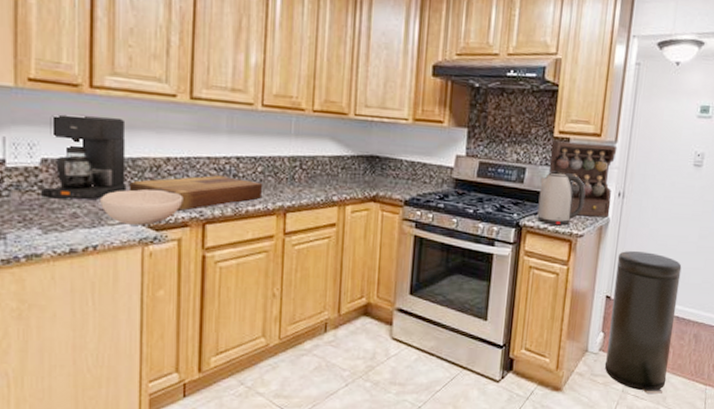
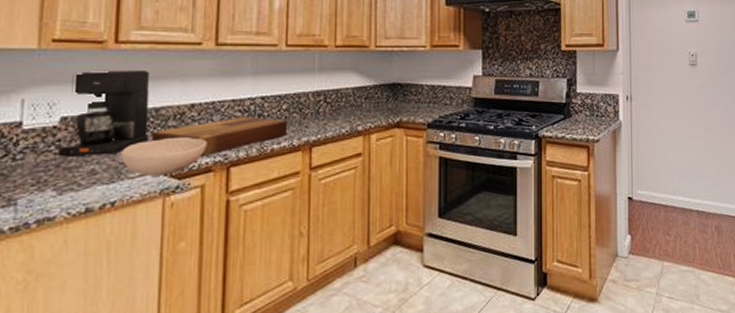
kettle: present [537,171,586,226] -> none [554,82,597,134]
spice rack: present [548,141,618,218] -> none [560,53,621,122]
pedal bin: present [604,251,682,394] -> none [633,150,697,294]

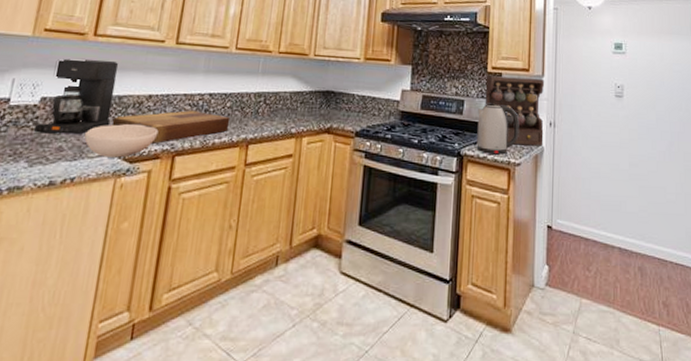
kettle: none [554,82,597,134] -> present [476,103,520,155]
spice rack: none [560,53,621,122] -> present [485,75,545,146]

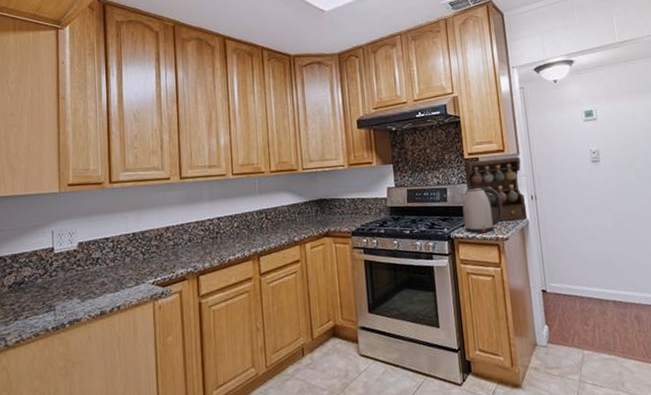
coffee maker: present [33,58,119,135] -> none [78,202,139,273]
bowl: present [84,123,159,158] -> none [121,253,181,285]
cutting board: present [111,110,230,144] -> none [140,234,240,268]

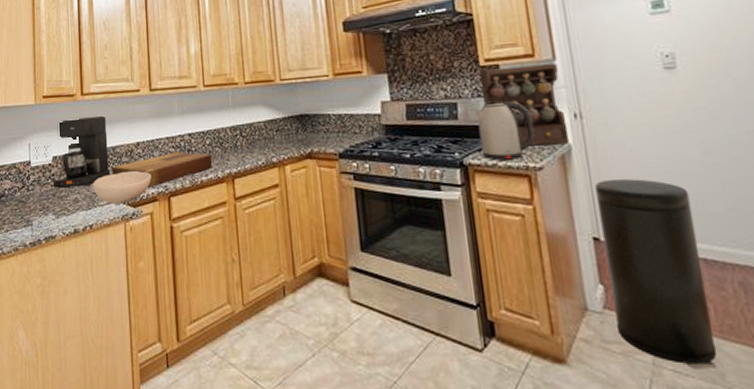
coffee maker: none [78,202,139,273] -> present [52,115,111,188]
bowl: none [121,253,181,285] -> present [93,170,152,204]
cutting board: none [140,234,240,268] -> present [111,152,213,187]
pedal bin: none [544,244,620,381] -> present [594,179,717,368]

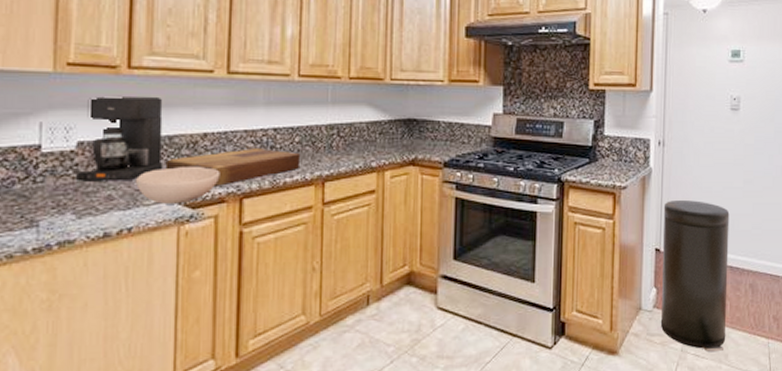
kettle: present [476,100,535,161] -> none [578,123,625,178]
spice rack: present [479,63,570,146] -> none [586,93,653,167]

